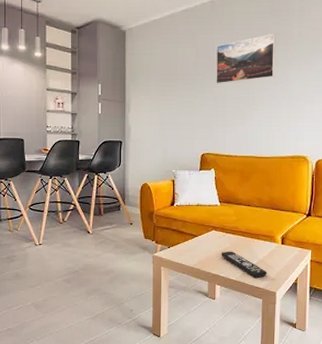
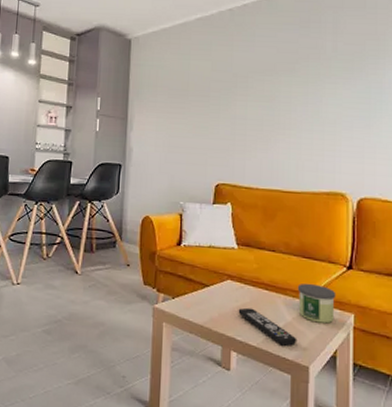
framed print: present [215,33,276,84] -> none [234,46,306,103]
candle: none [267,229,298,259] -> present [297,283,336,324]

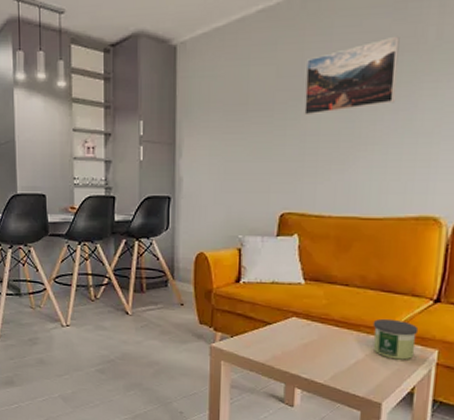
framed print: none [234,46,306,103] -> present [304,35,400,116]
remote control: present [238,307,297,346] -> none [303,345,370,383]

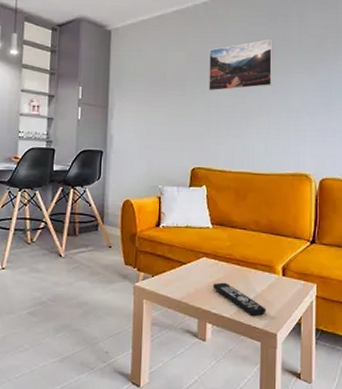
remote control: none [303,345,370,383] -> present [213,282,267,316]
candle: present [372,318,419,360] -> none [266,257,301,294]

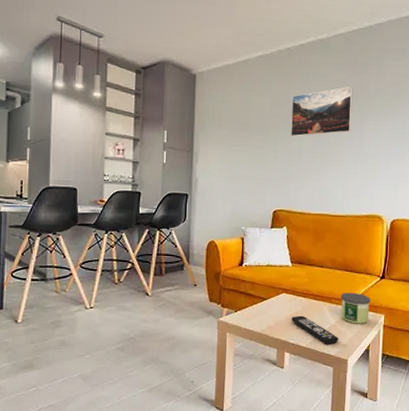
candle: none [266,257,301,294] -> present [340,292,371,324]

